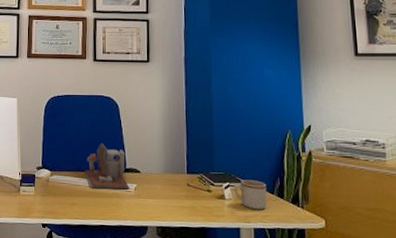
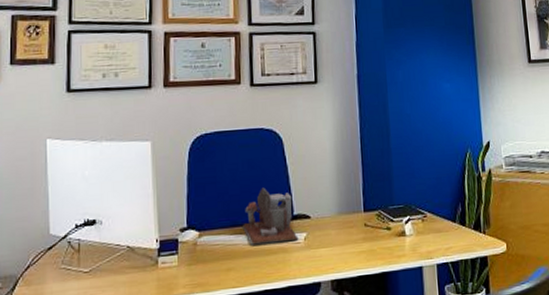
mug: present [233,180,267,210] -> none [414,209,449,243]

